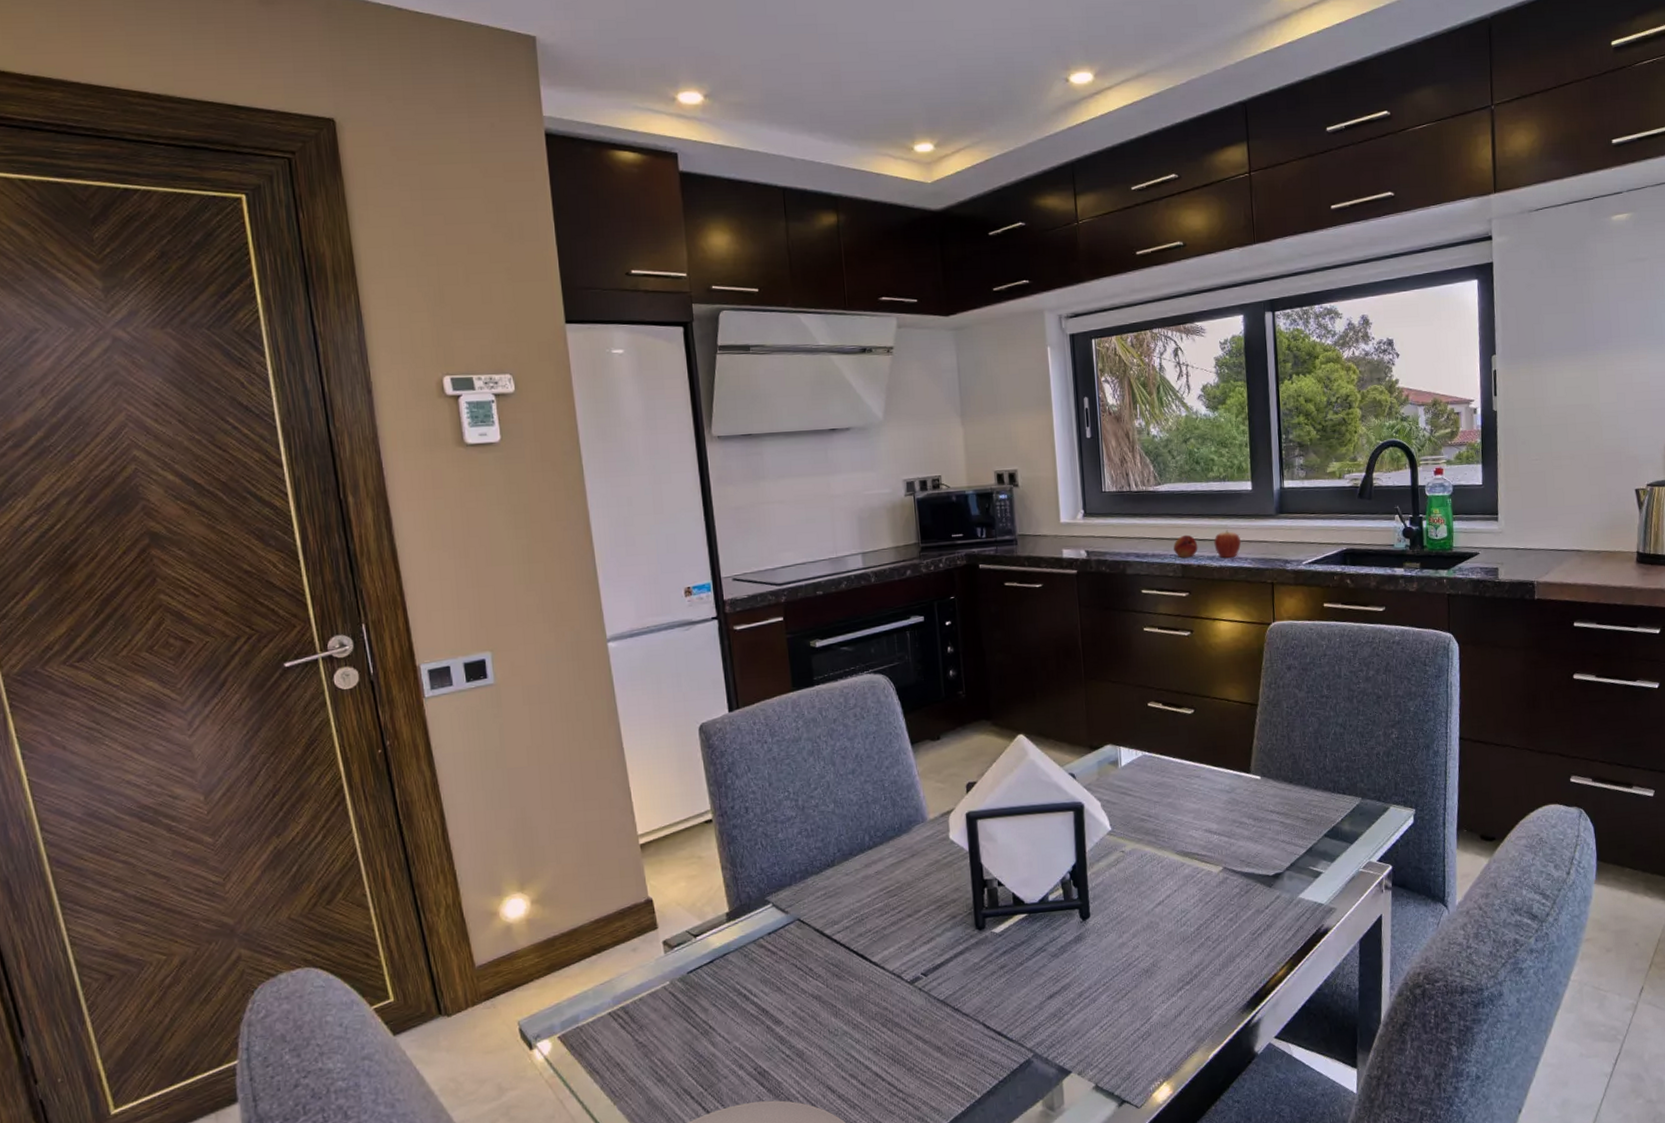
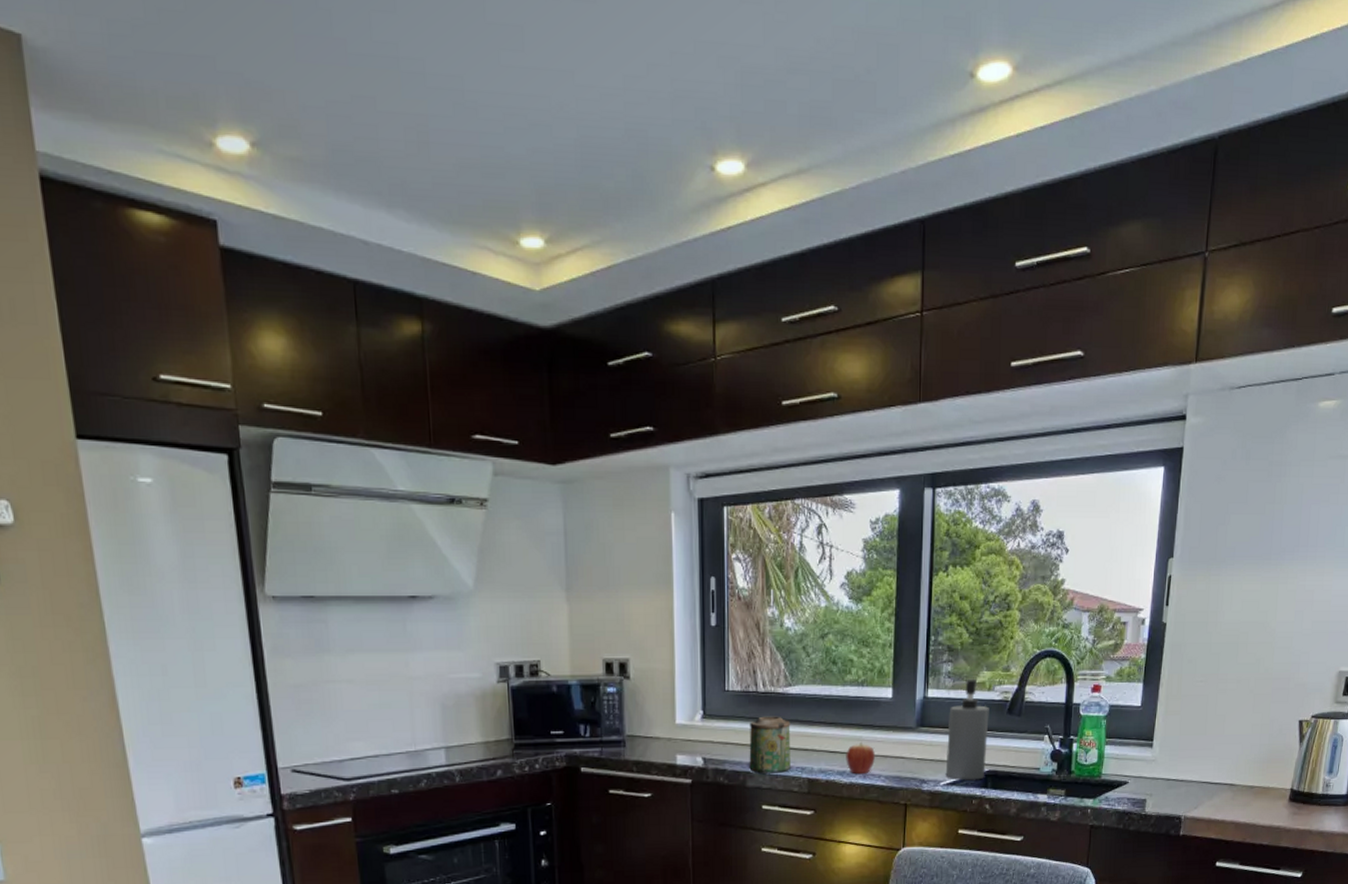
canister: none [1126,511,1165,563] -> present [749,716,791,775]
fruit: present [1173,534,1198,559] -> none [801,745,828,772]
soap dispenser: none [1301,469,1343,560] -> present [945,678,989,781]

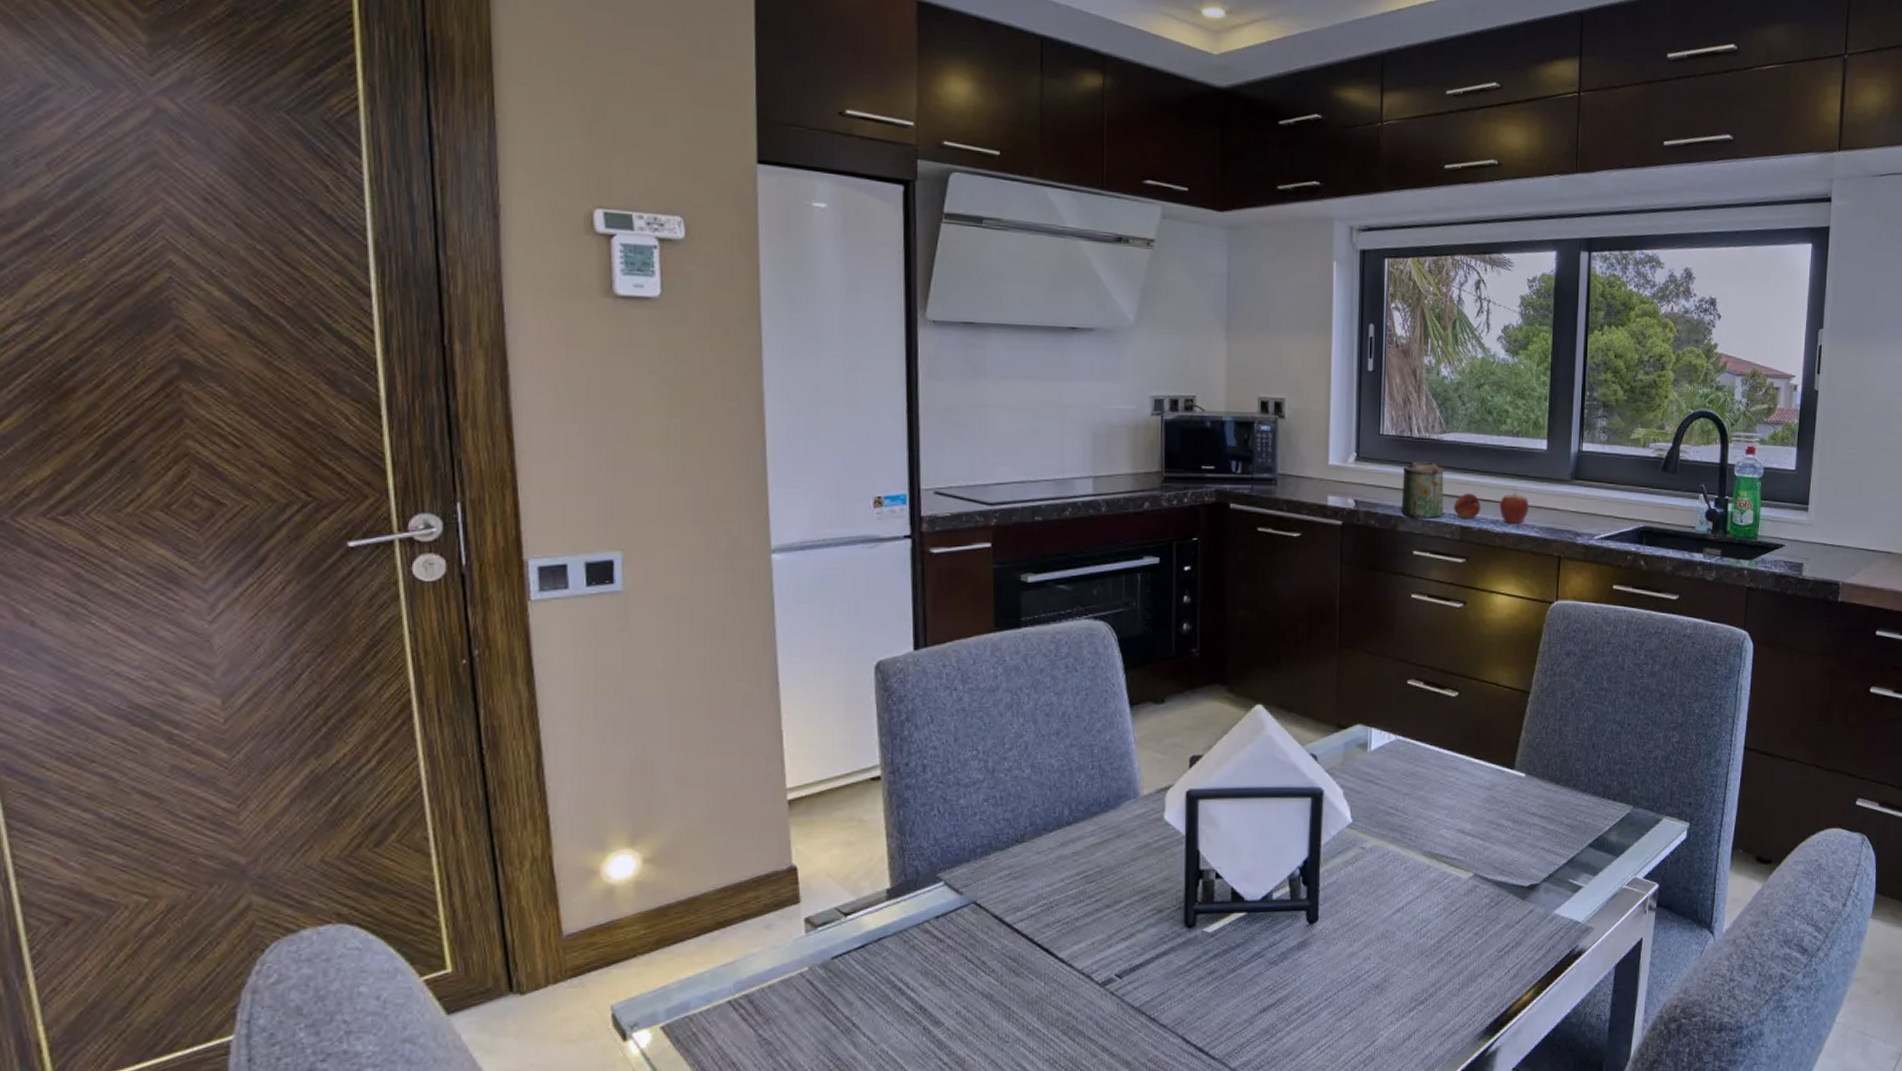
fruit: none [801,745,828,772] -> present [1454,492,1481,520]
soap dispenser: present [945,678,989,781] -> none [1600,434,1644,536]

